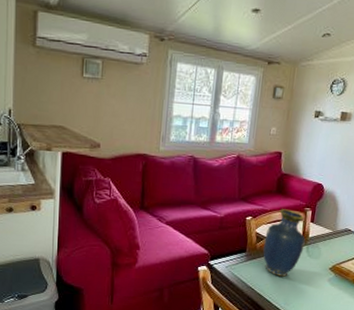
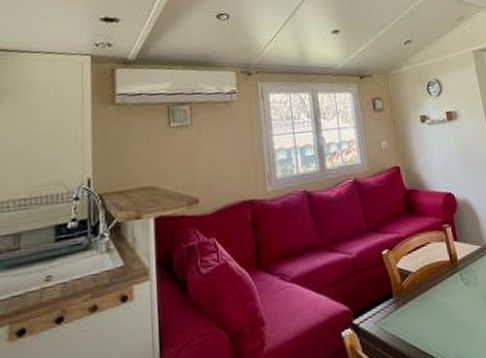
vase: present [263,209,305,277] -> none [408,231,457,321]

